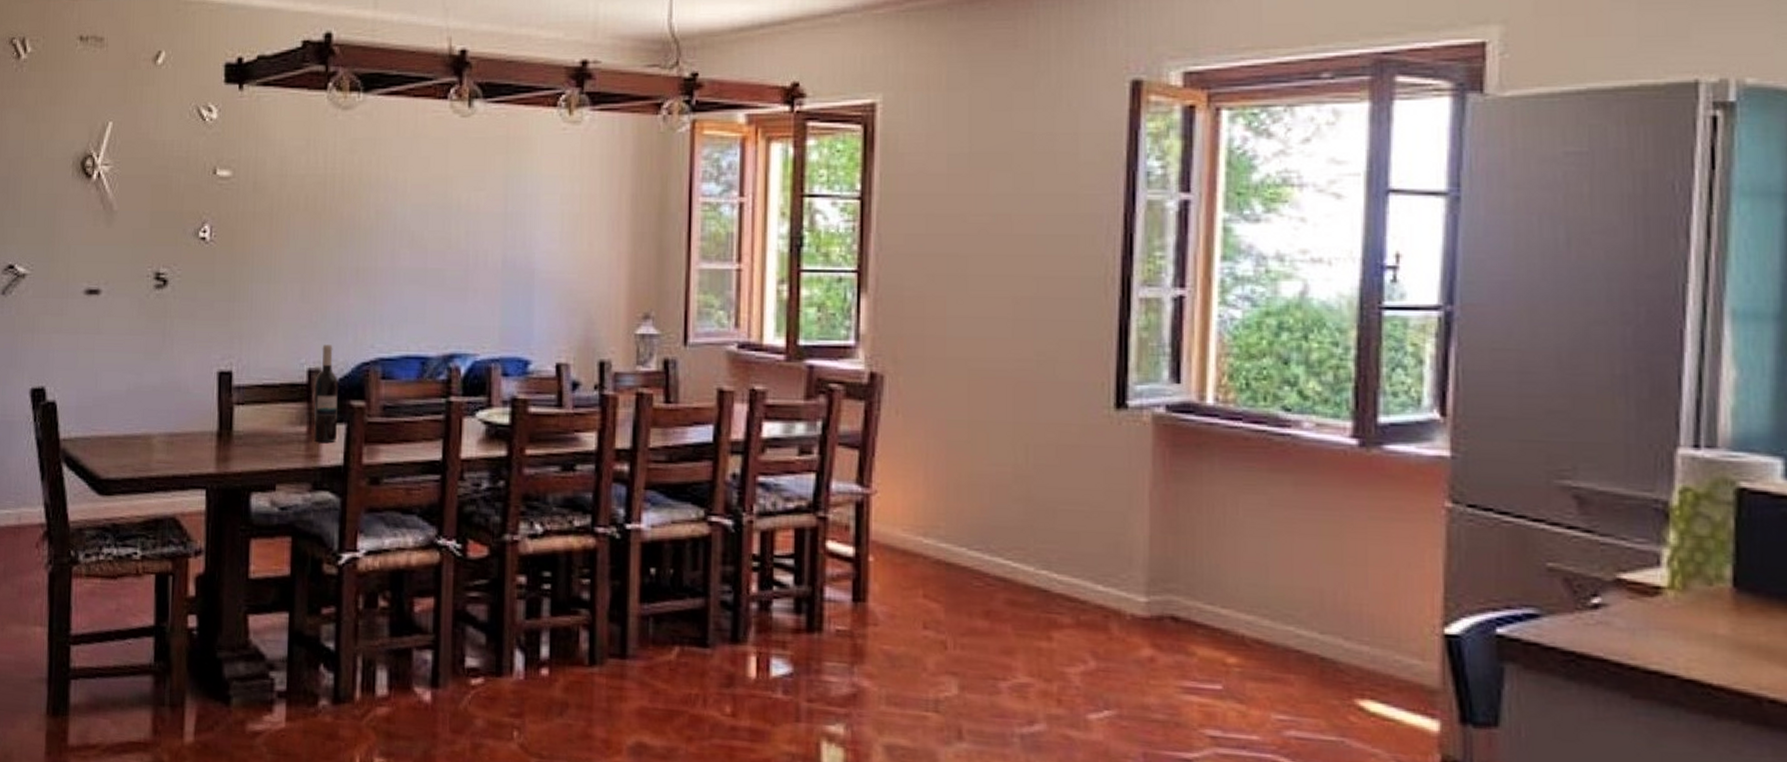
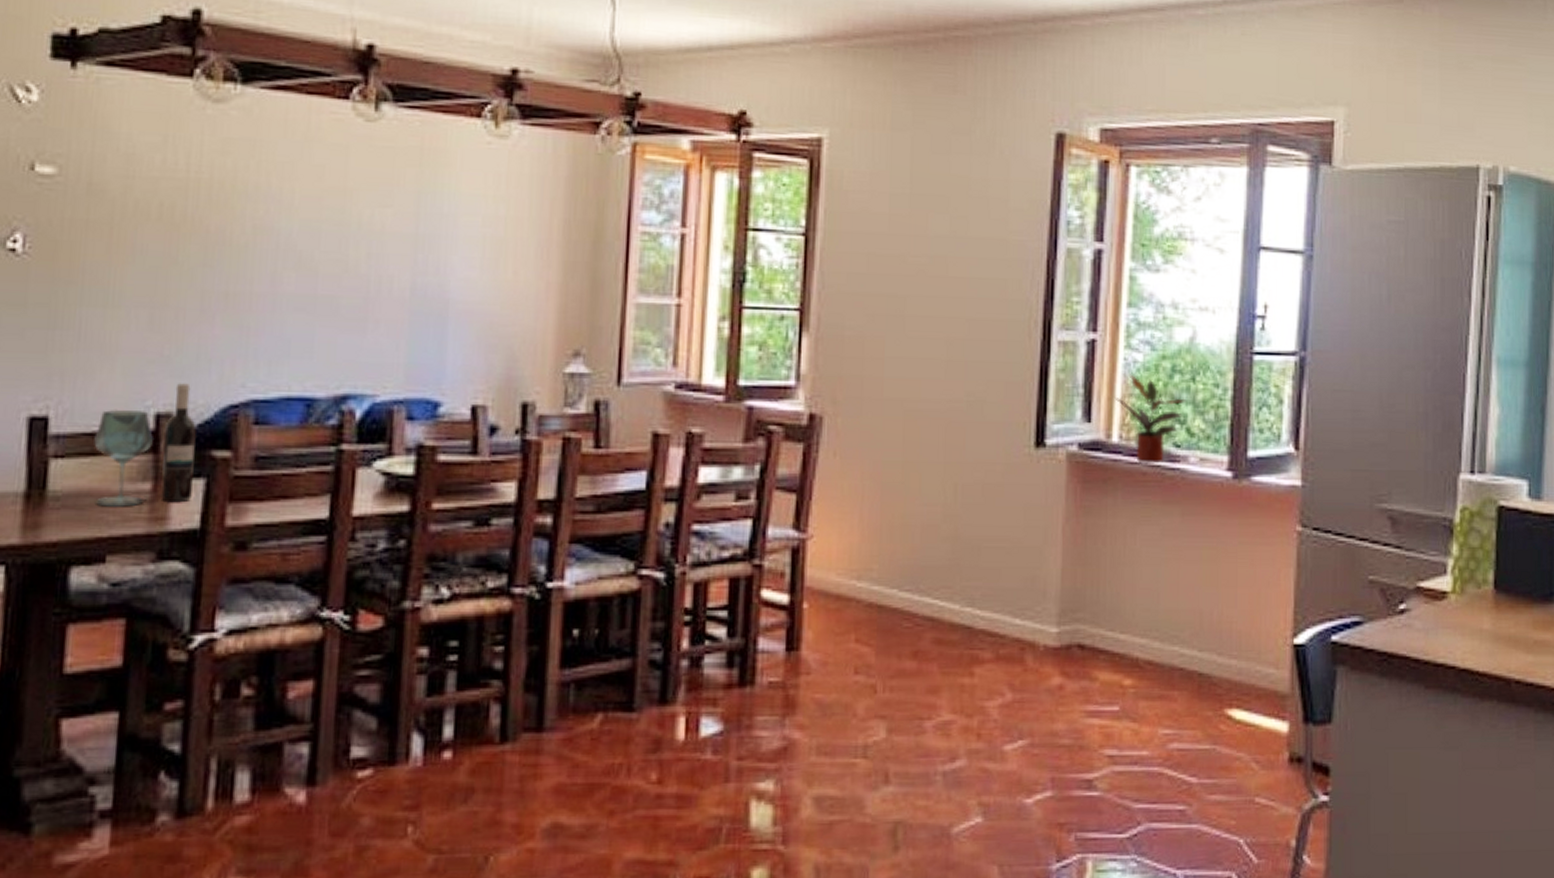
wine glass: none [264,365,307,446] -> present [94,409,153,507]
potted plant: none [1208,332,1297,429] -> present [1114,374,1187,464]

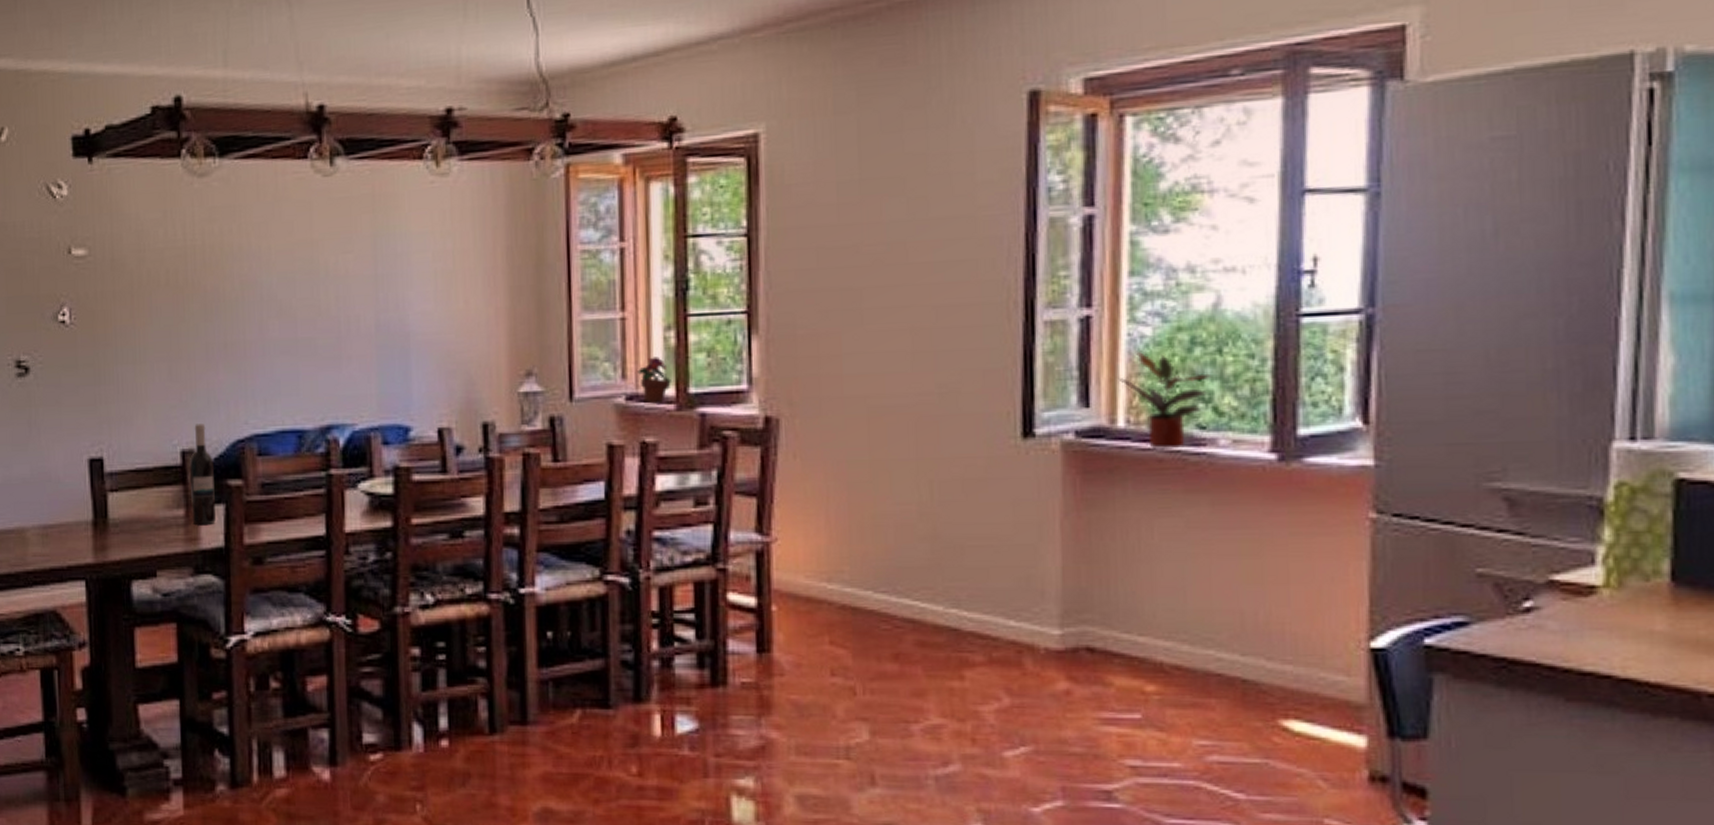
wine glass: present [94,409,153,507] -> none [138,448,182,531]
potted flower: none [689,346,722,395] -> present [638,356,671,405]

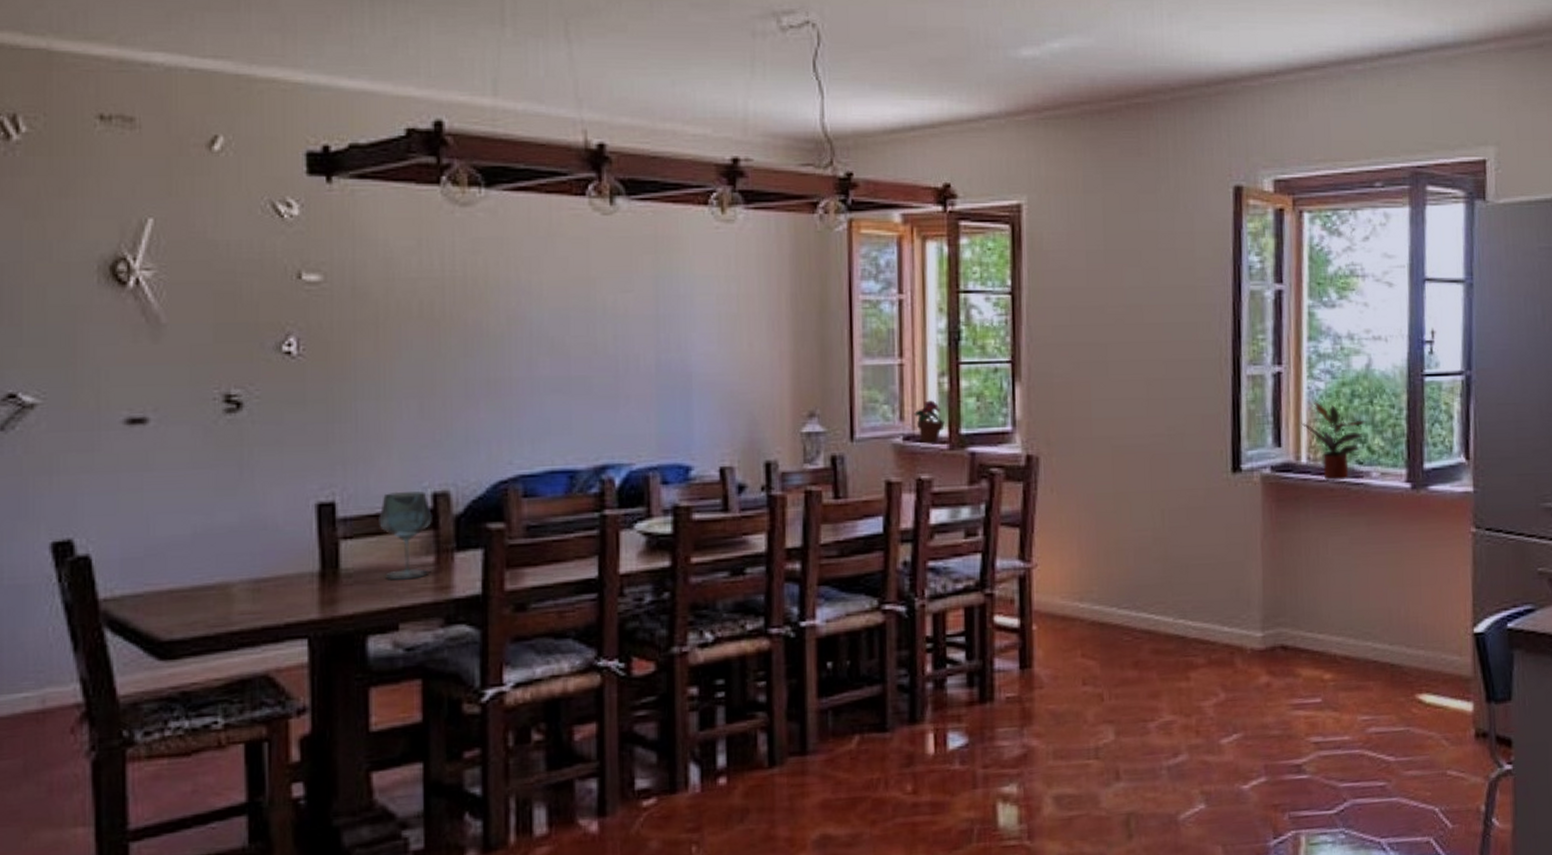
wine glass: none [138,448,182,531] -> present [379,491,432,580]
wine bottle: present [190,423,216,524] -> none [443,464,472,572]

